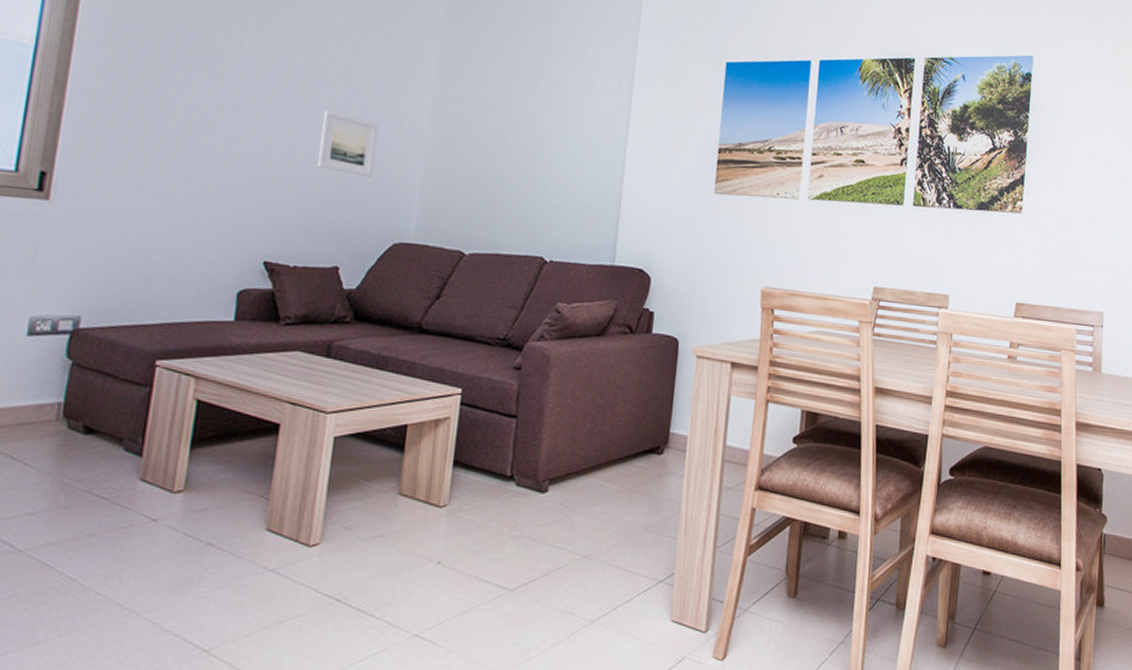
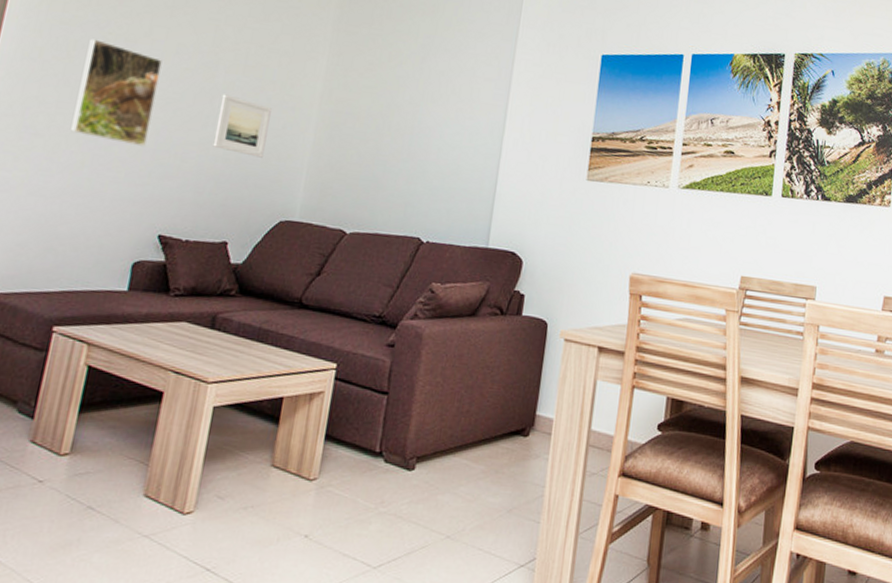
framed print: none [160,53,256,169] -> present [71,38,163,147]

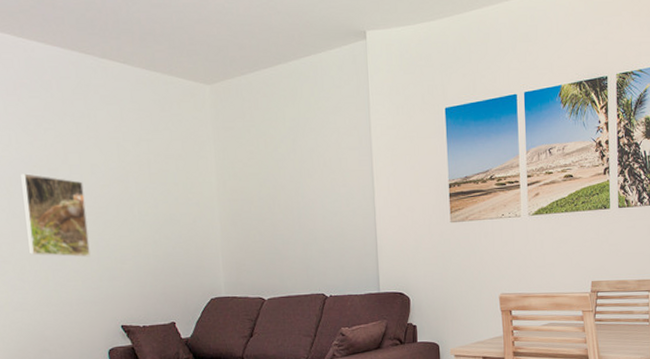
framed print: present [212,94,272,158] -> none [138,201,184,250]

